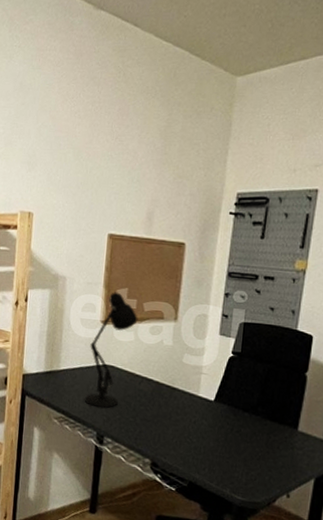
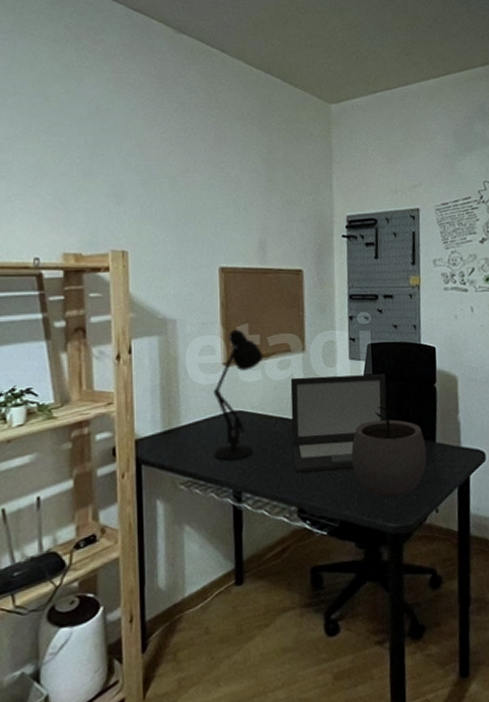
laptop: none [153,343,254,437] -> present [290,374,387,473]
plant pot: none [208,380,287,474] -> present [351,400,427,498]

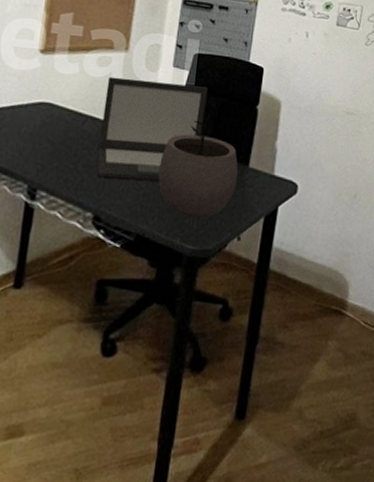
desk lamp: present [213,329,264,461] -> none [13,16,84,155]

